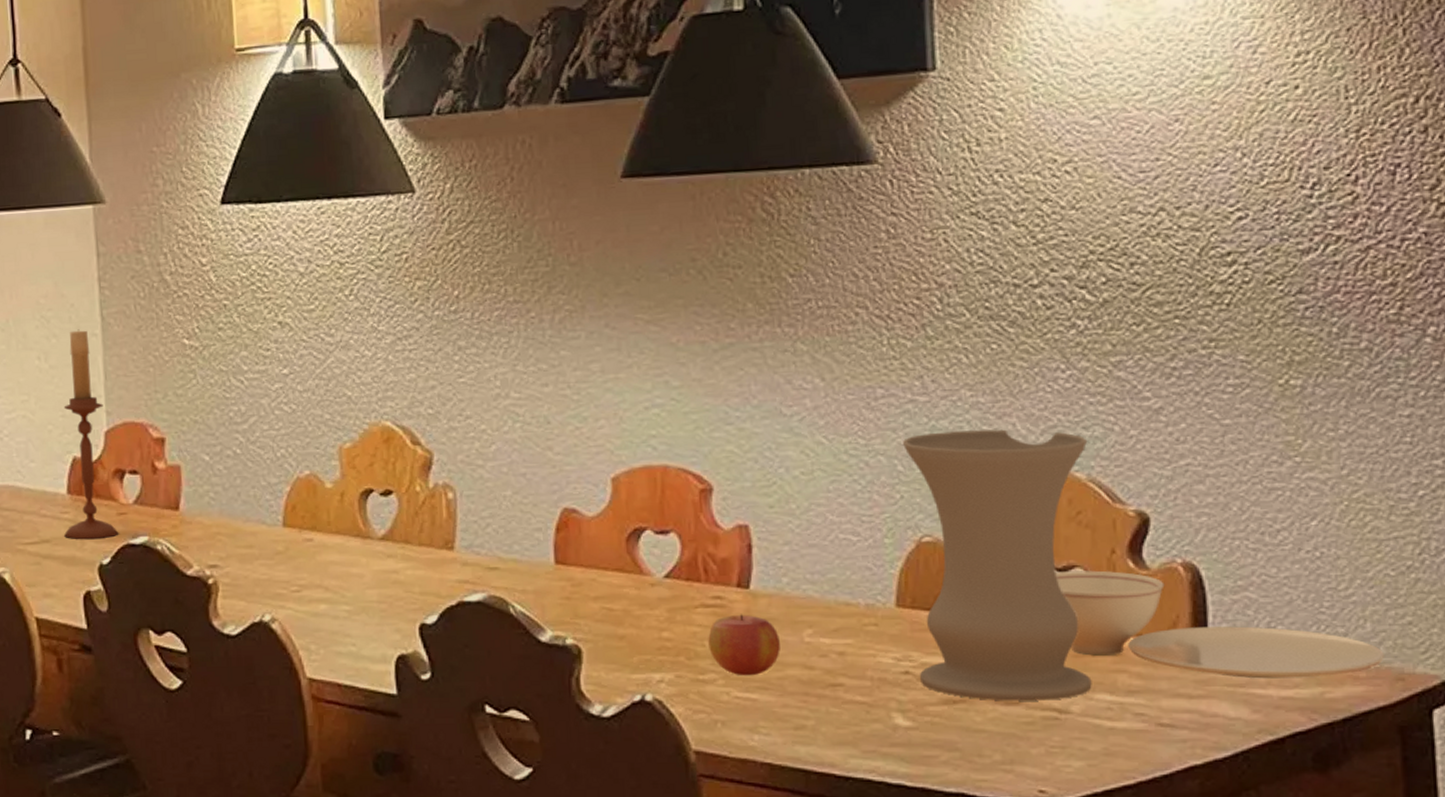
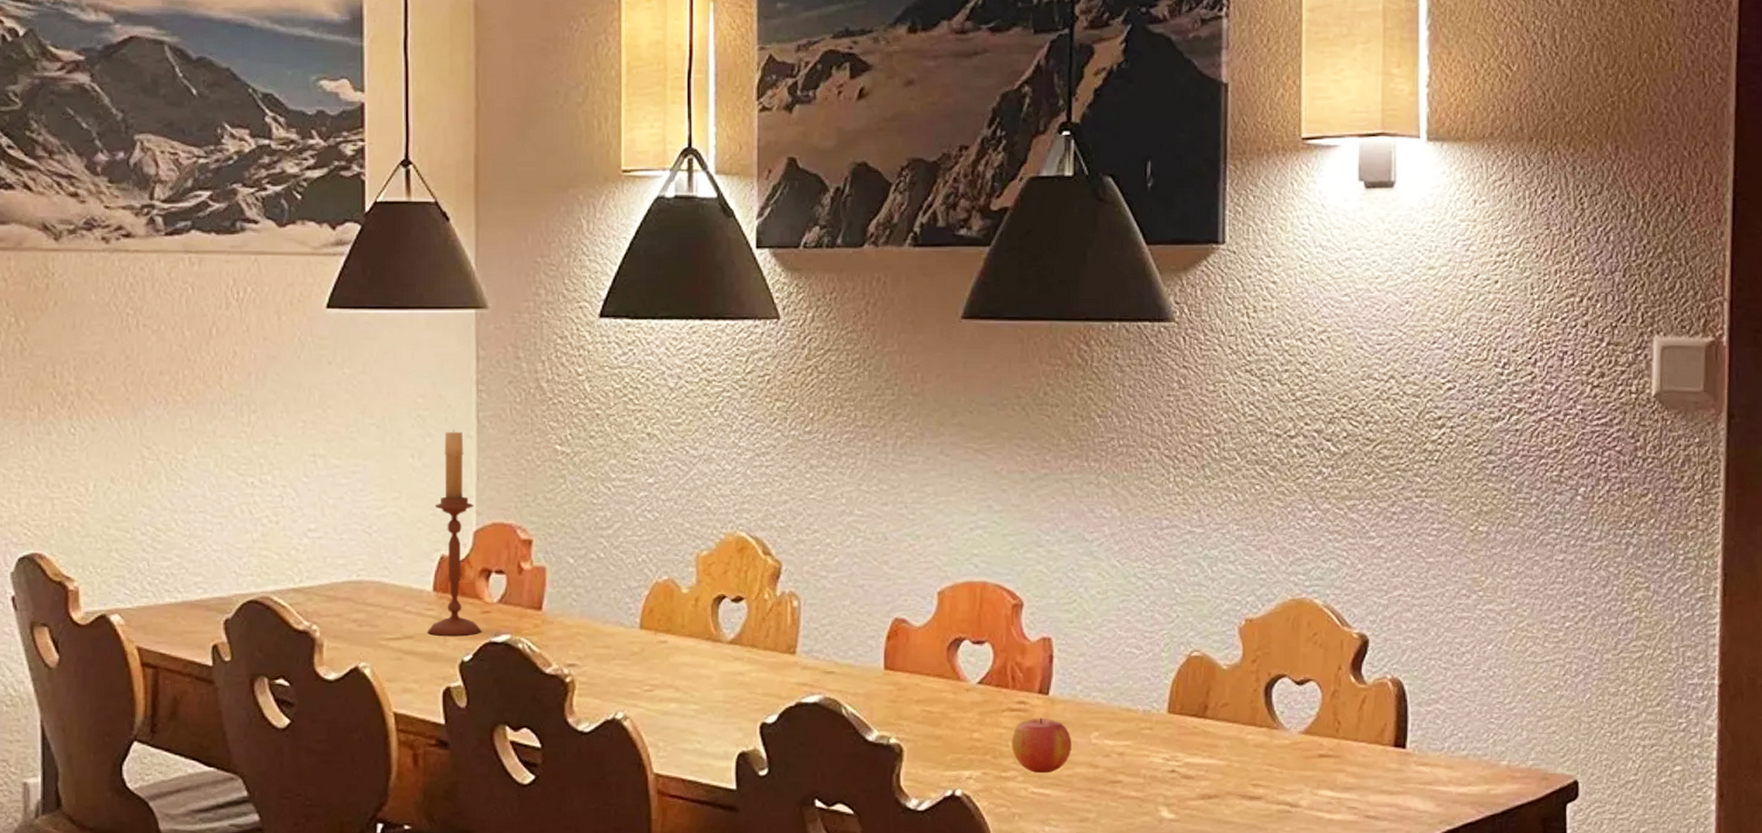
vase: present [902,429,1092,701] -> none [1180,560,1325,797]
bowl: present [1055,570,1165,656] -> none [1294,684,1377,757]
plate: present [1128,626,1384,679] -> none [1347,733,1534,778]

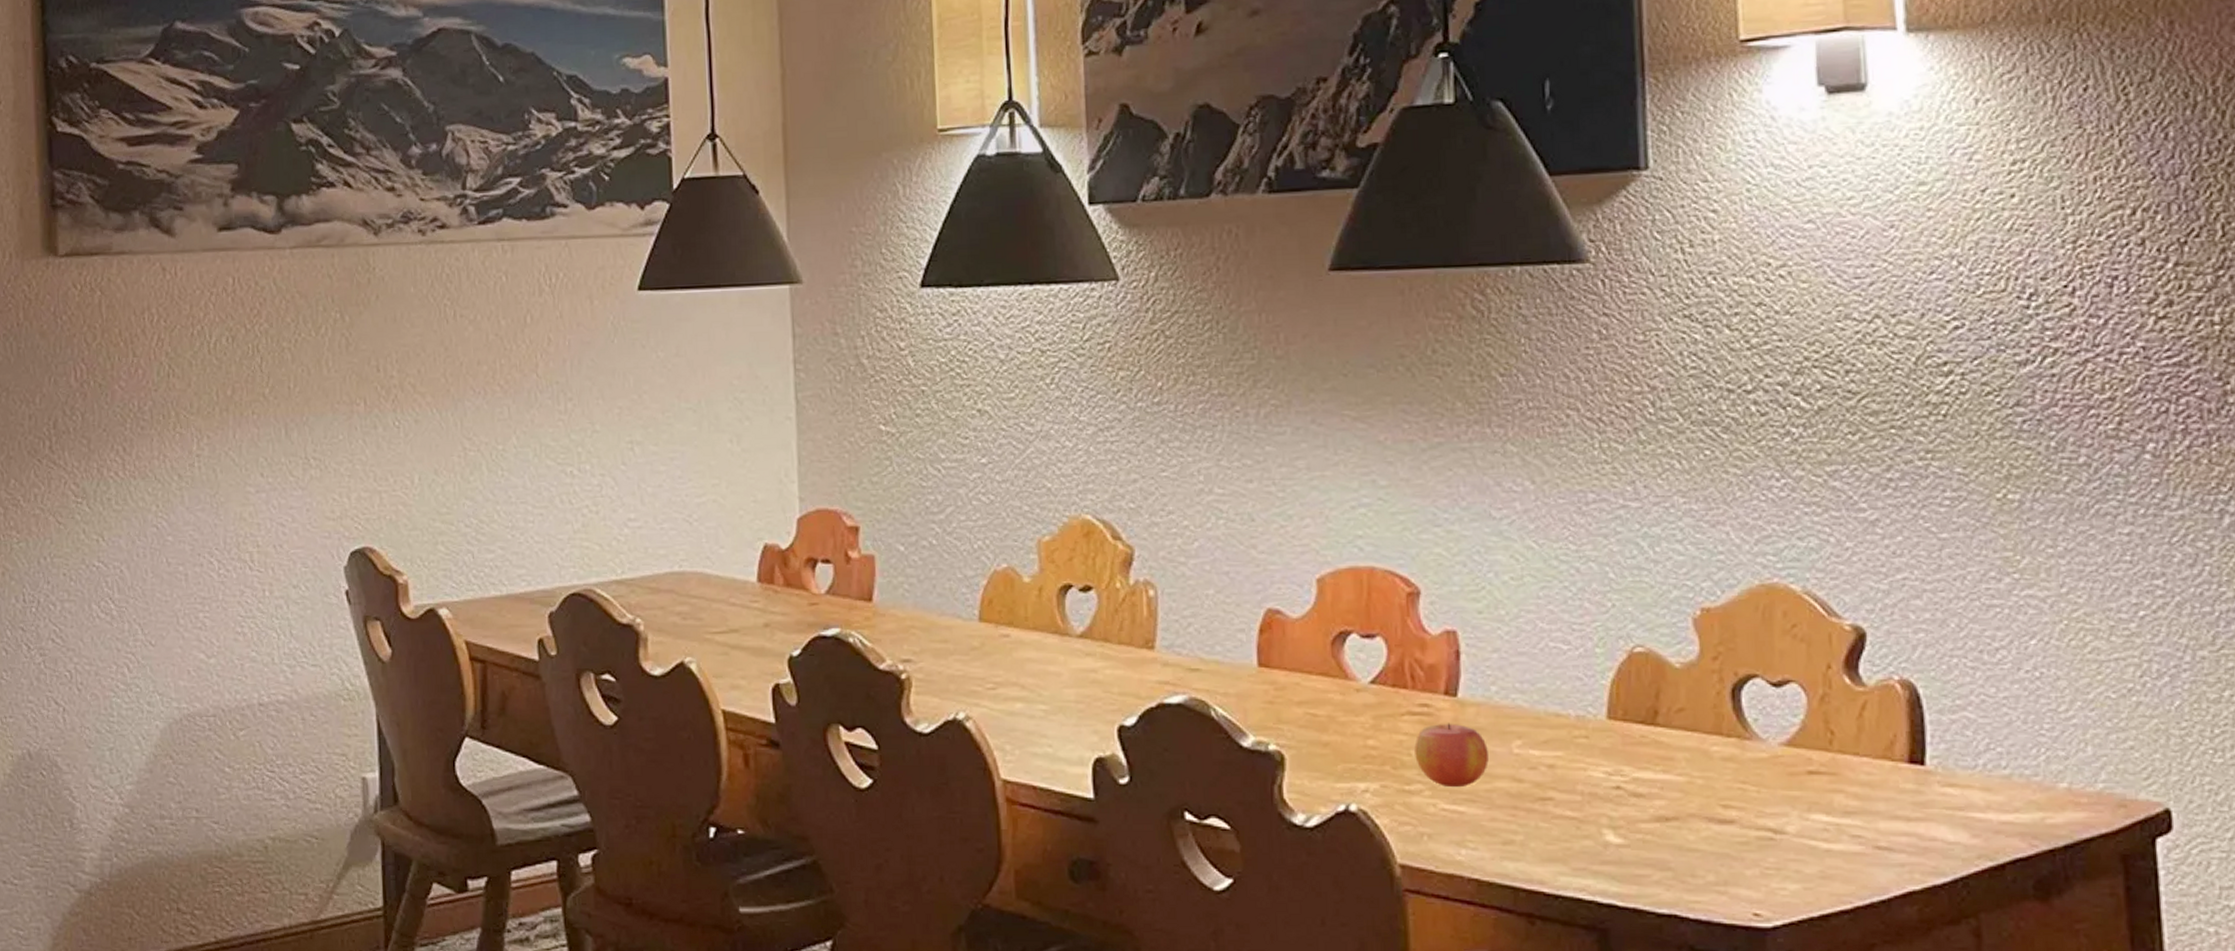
candlestick: present [428,430,482,636] -> none [753,412,810,629]

